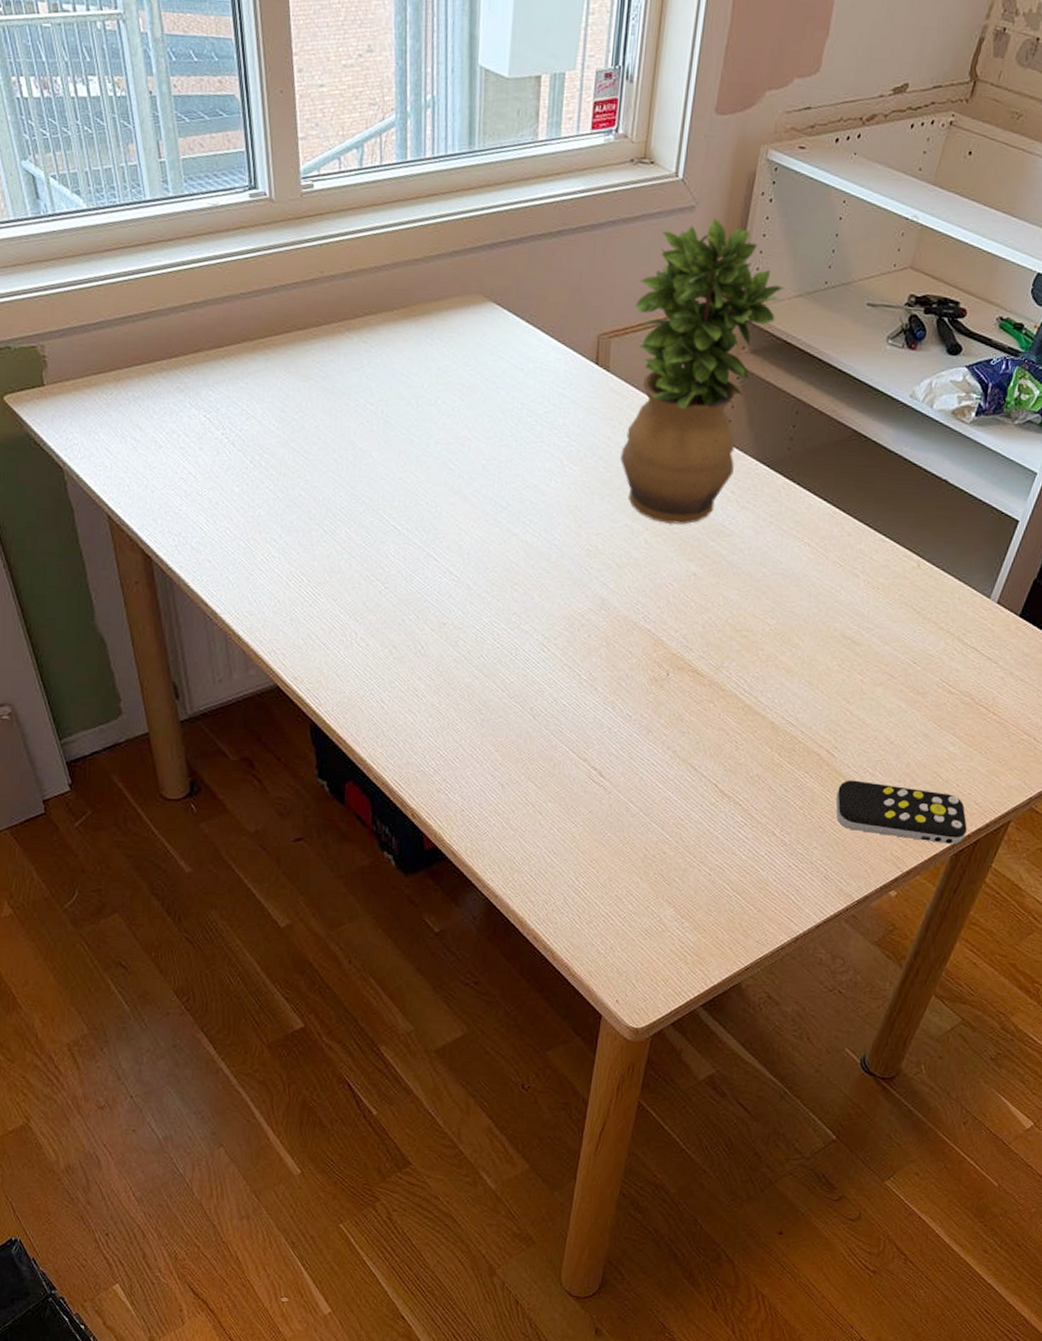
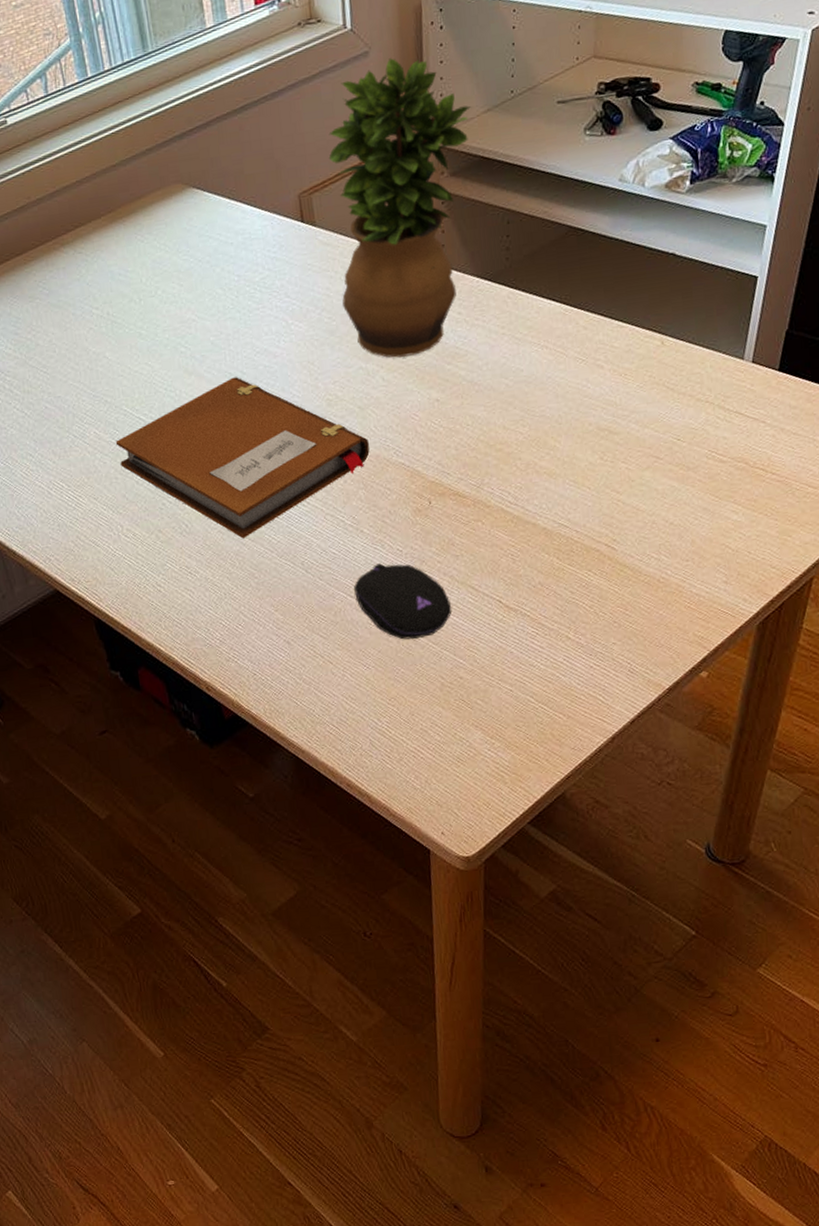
notebook: none [365,506,620,672] -> present [115,377,370,539]
computer mouse: none [577,724,669,806] -> present [354,563,452,640]
remote control: present [836,780,967,844] -> none [624,563,769,619]

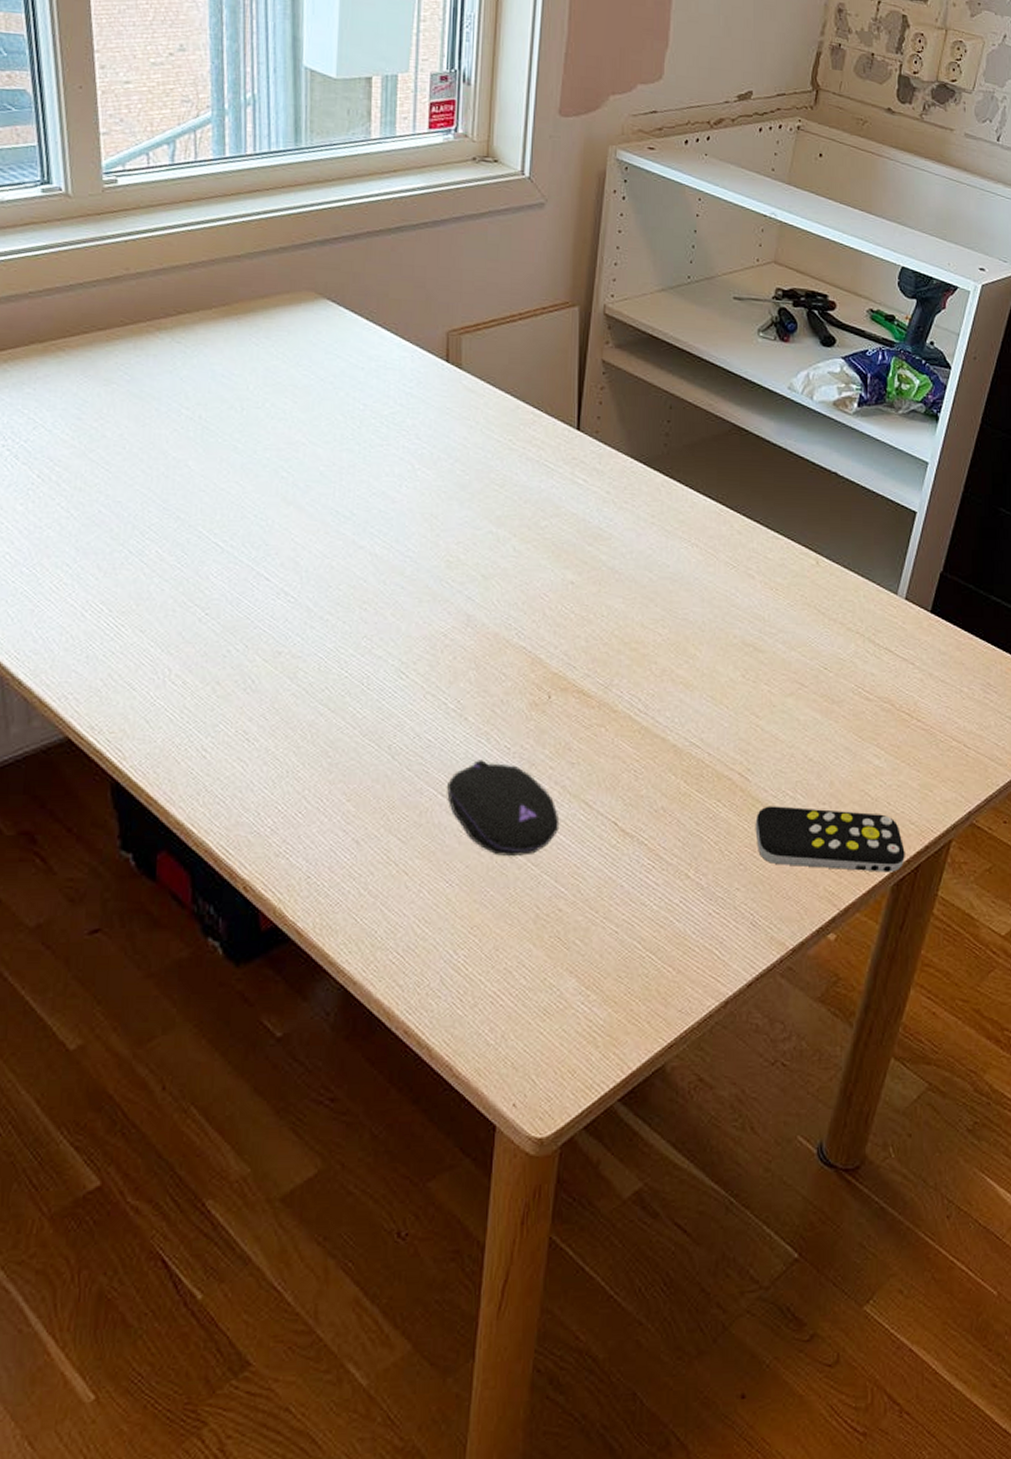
notebook: present [115,377,370,539] -> none [181,516,488,707]
potted plant: present [328,58,471,358] -> none [480,215,645,529]
remote control: none [624,563,769,619] -> present [755,806,905,872]

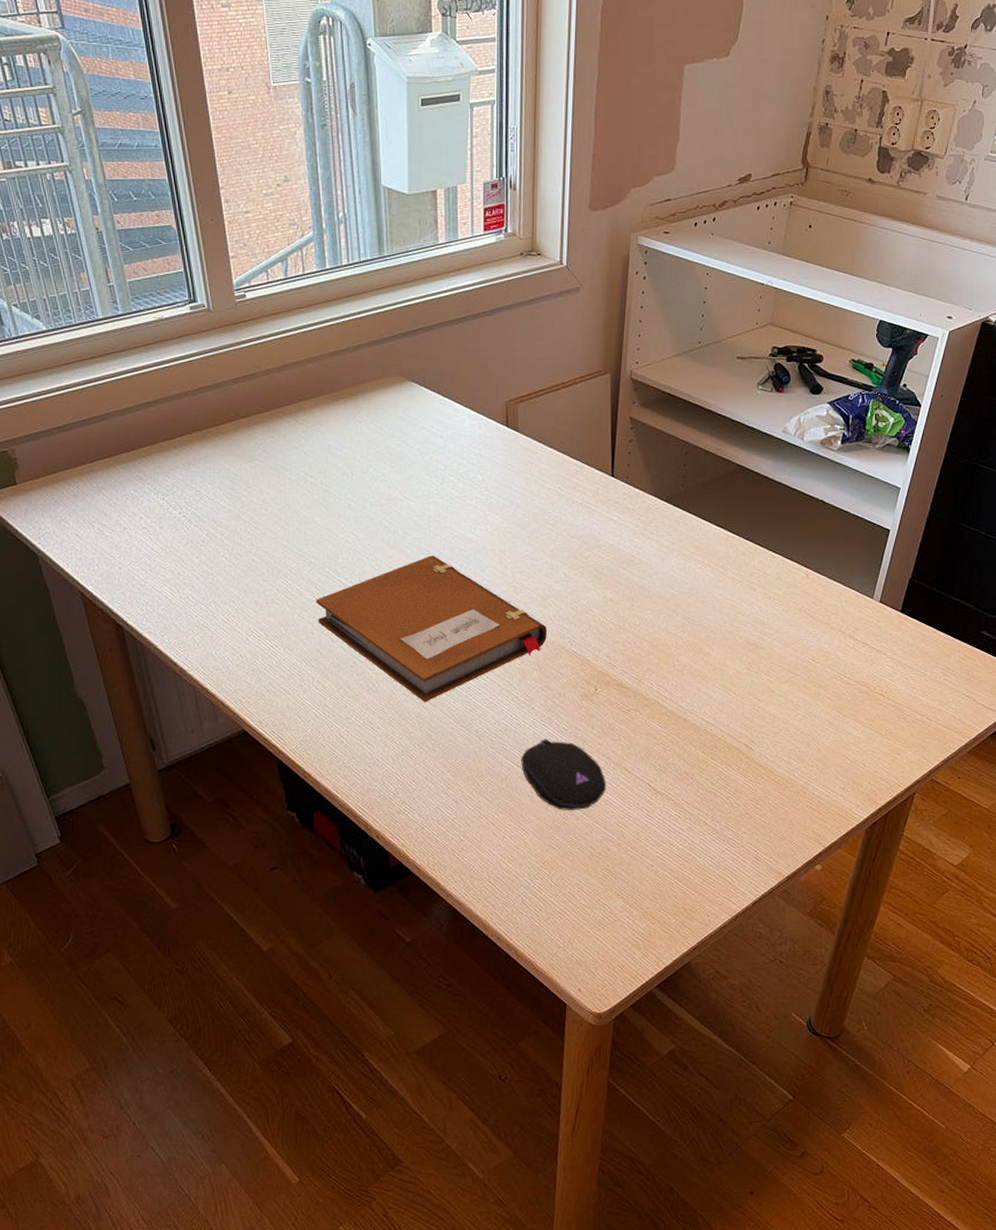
notebook: none [181,516,488,707] -> present [315,556,547,702]
remote control: present [755,806,905,872] -> none [758,769,877,818]

